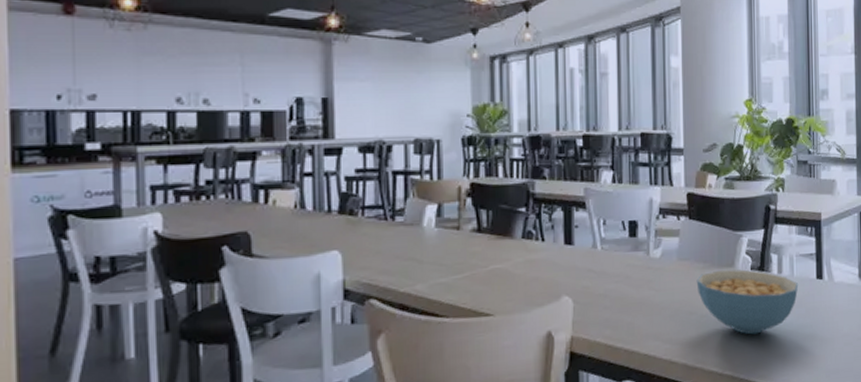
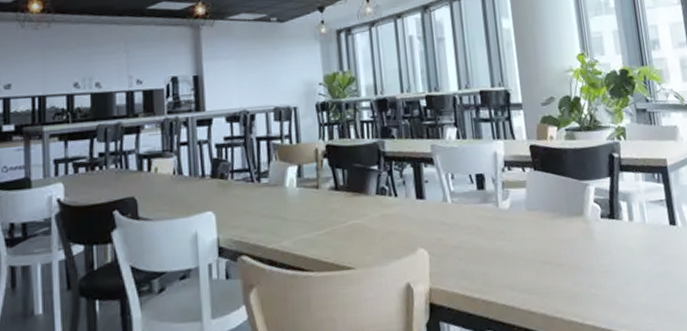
cereal bowl: present [696,269,799,335] -> none [547,218,652,284]

